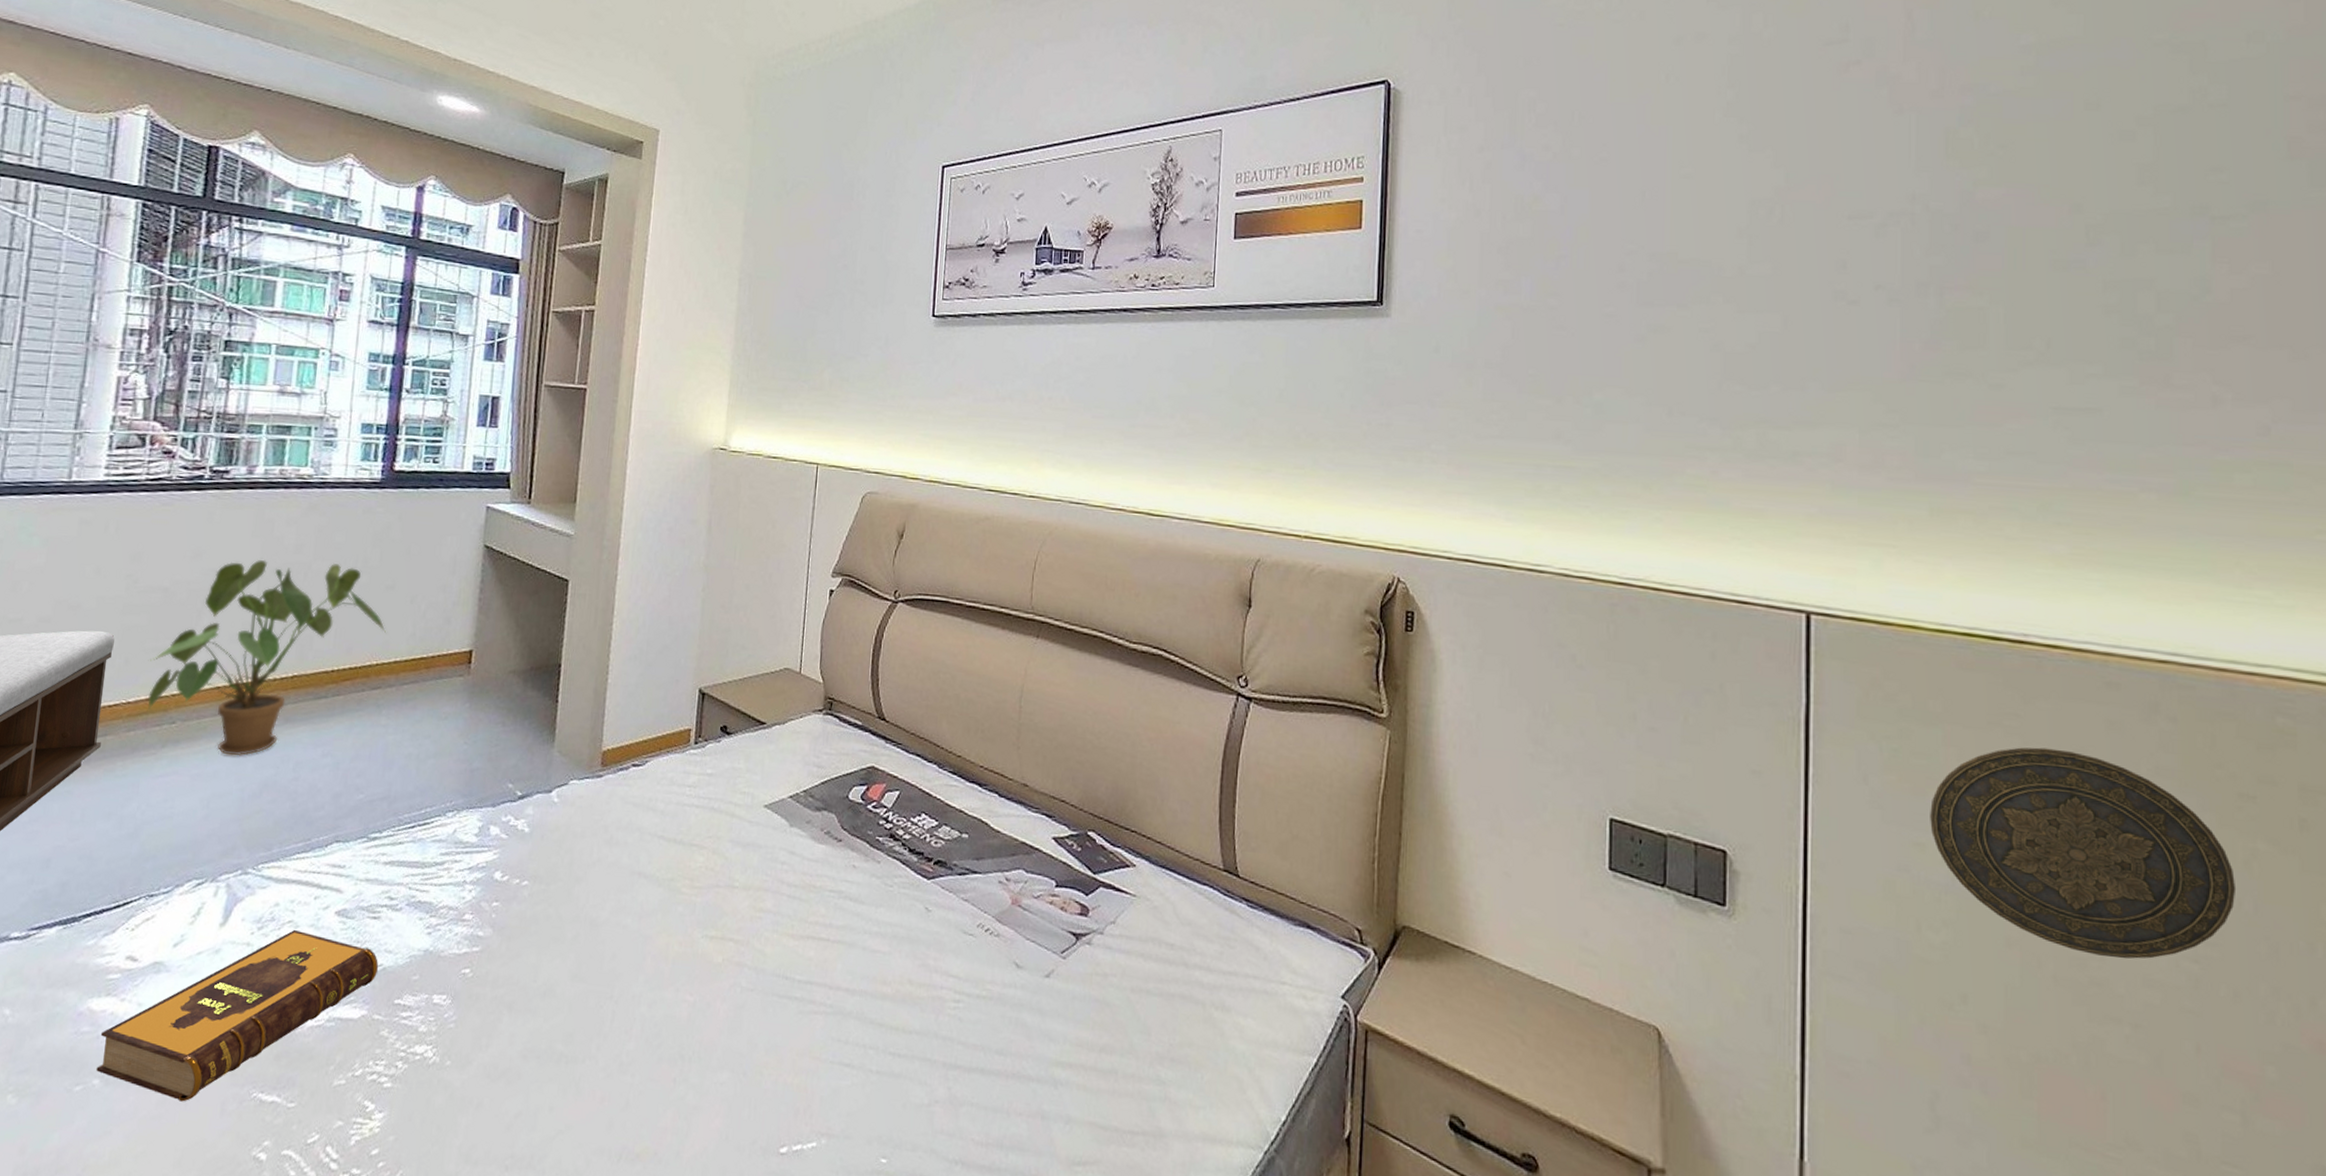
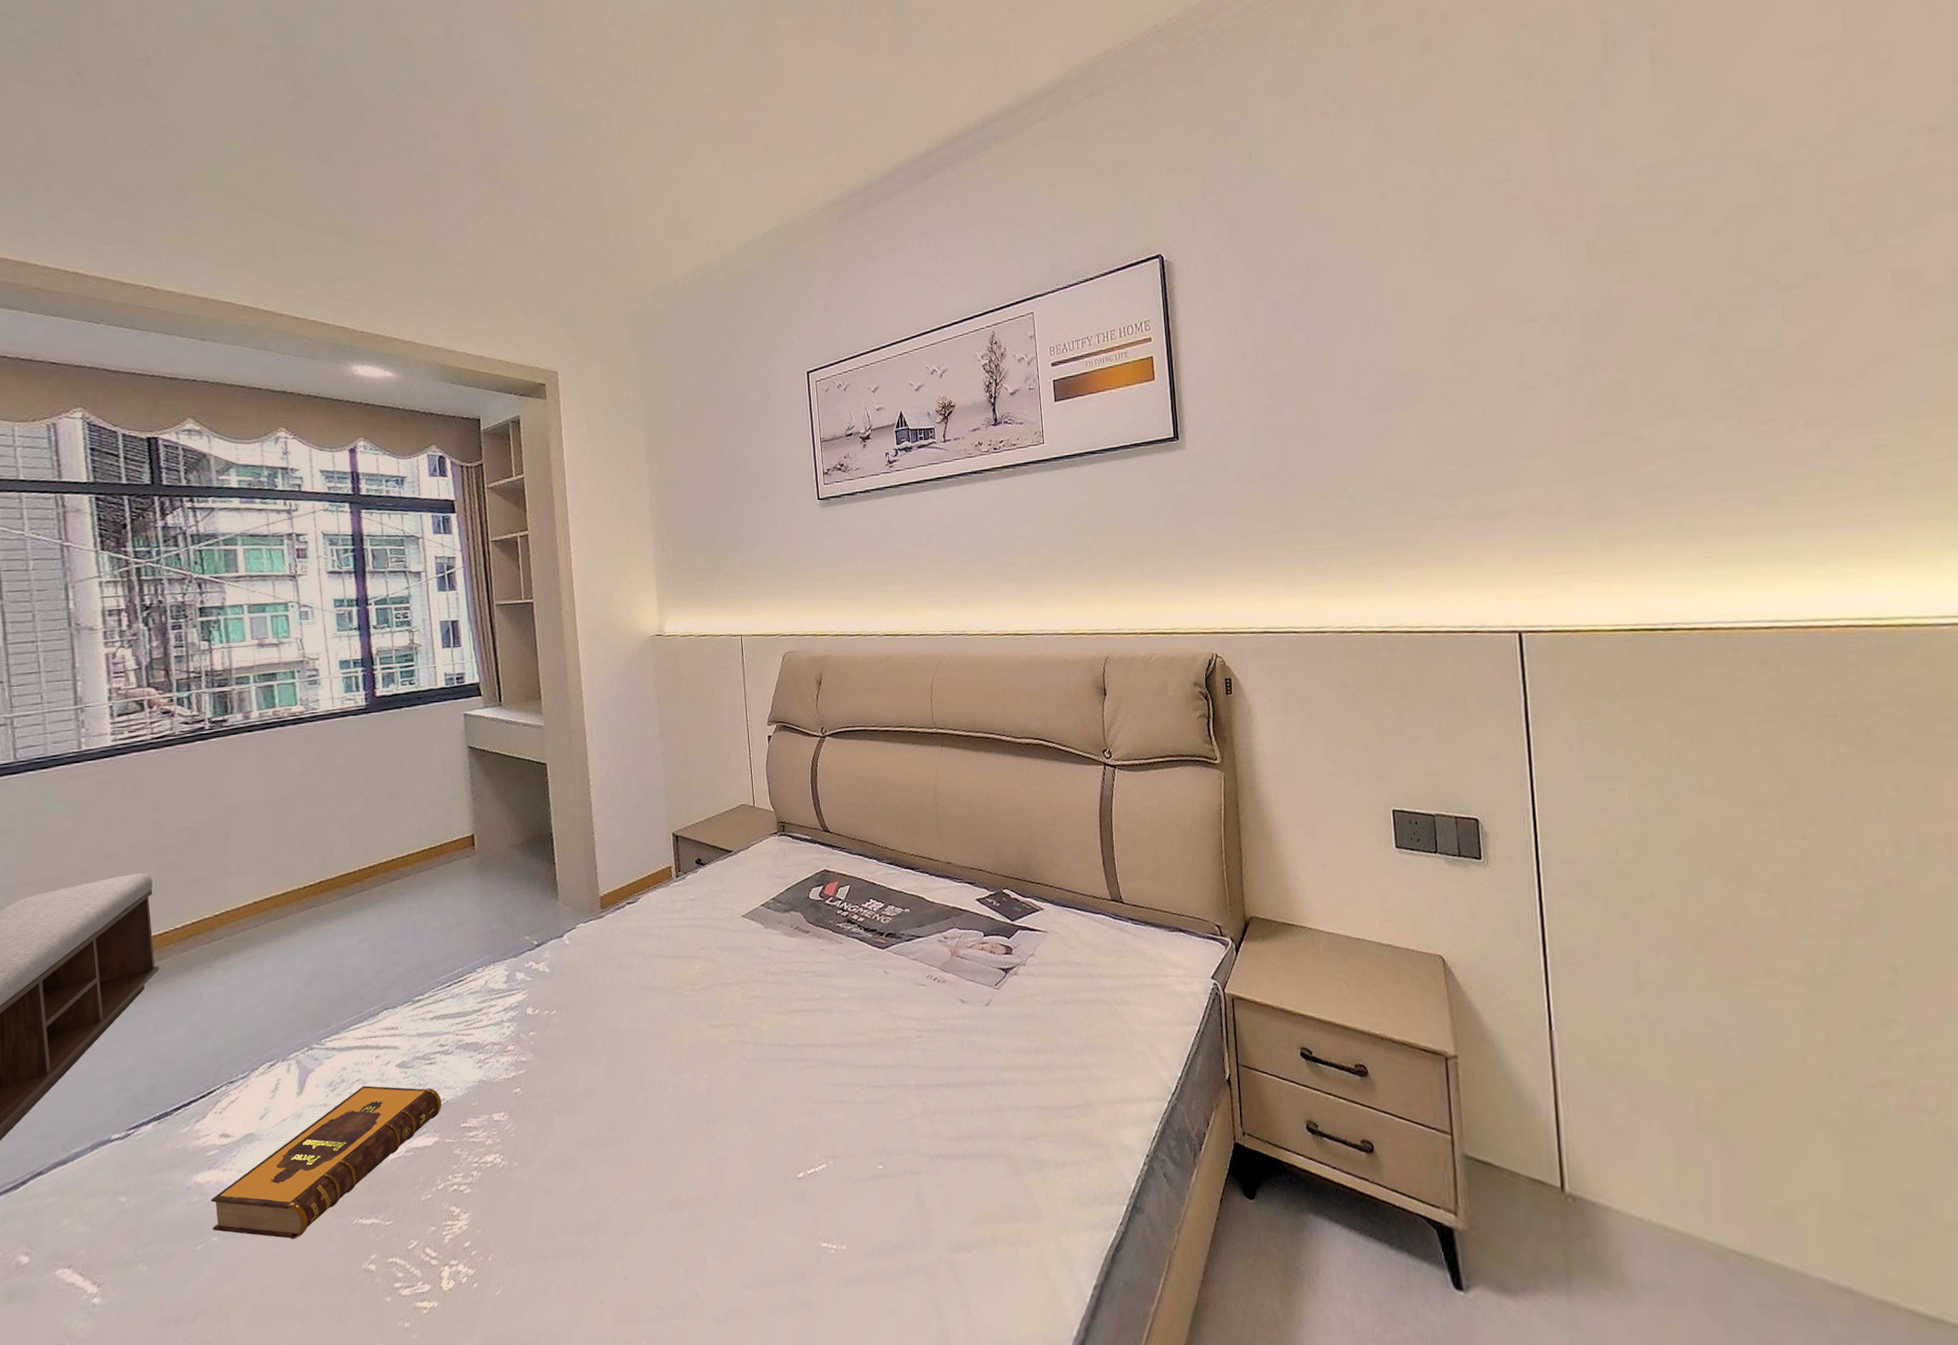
house plant: present [148,559,387,756] -> none [188,782,396,957]
decorative plate: present [1930,747,2237,959] -> none [1617,703,1828,847]

